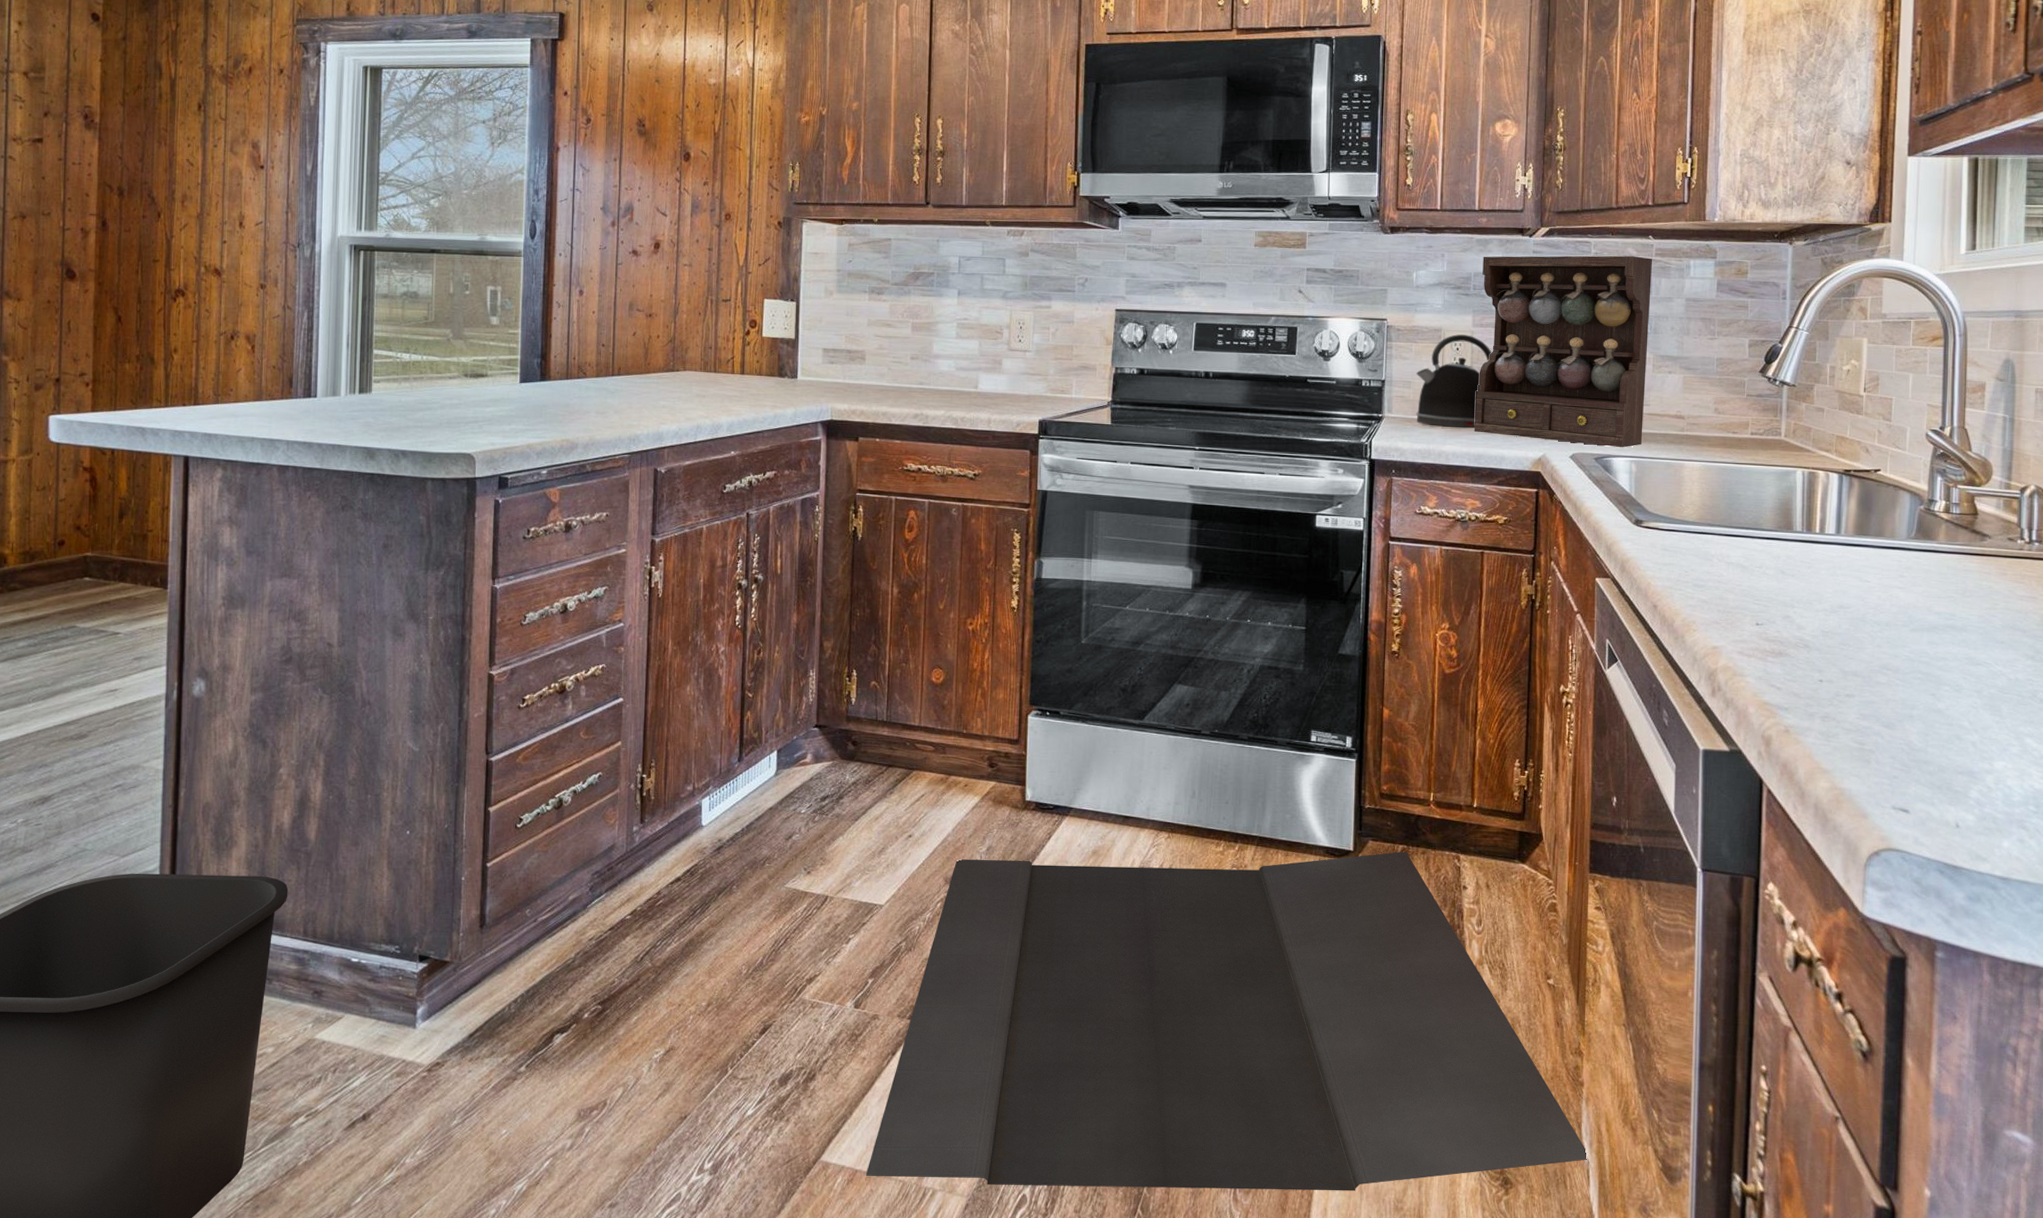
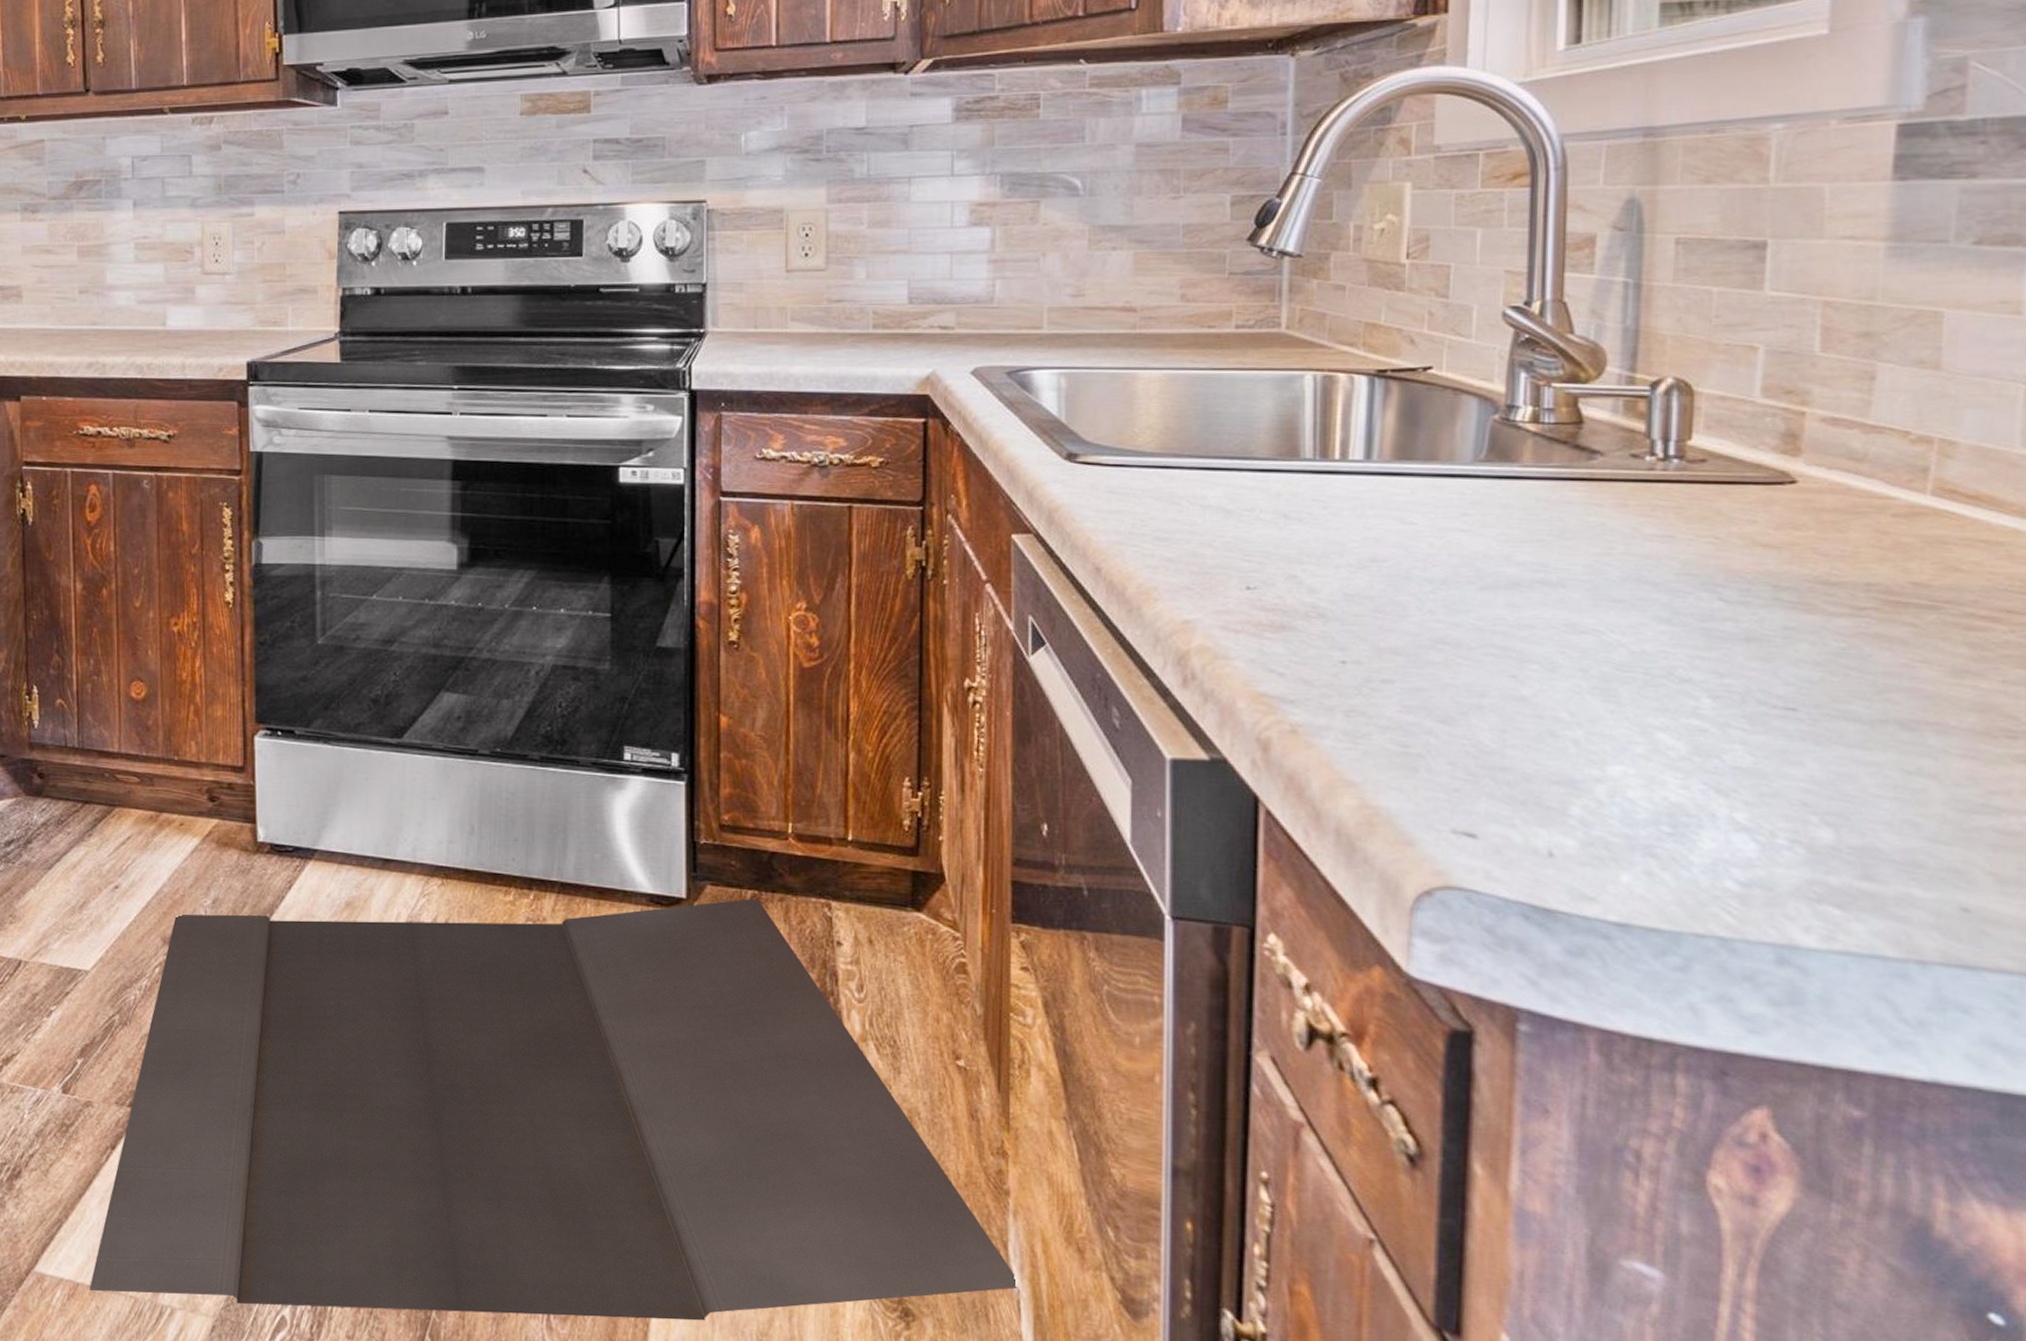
kettle: present [1415,334,1492,429] -> none [749,215,856,342]
spice rack: present [1474,255,1652,448] -> none [833,89,1085,357]

